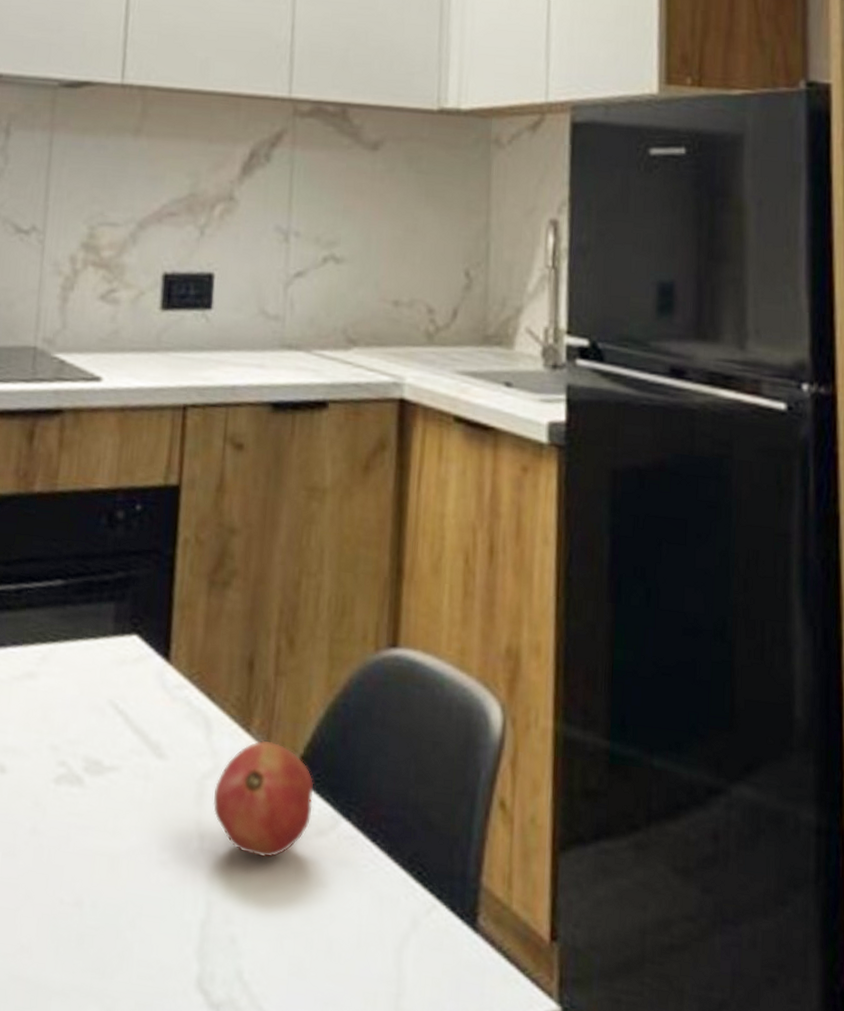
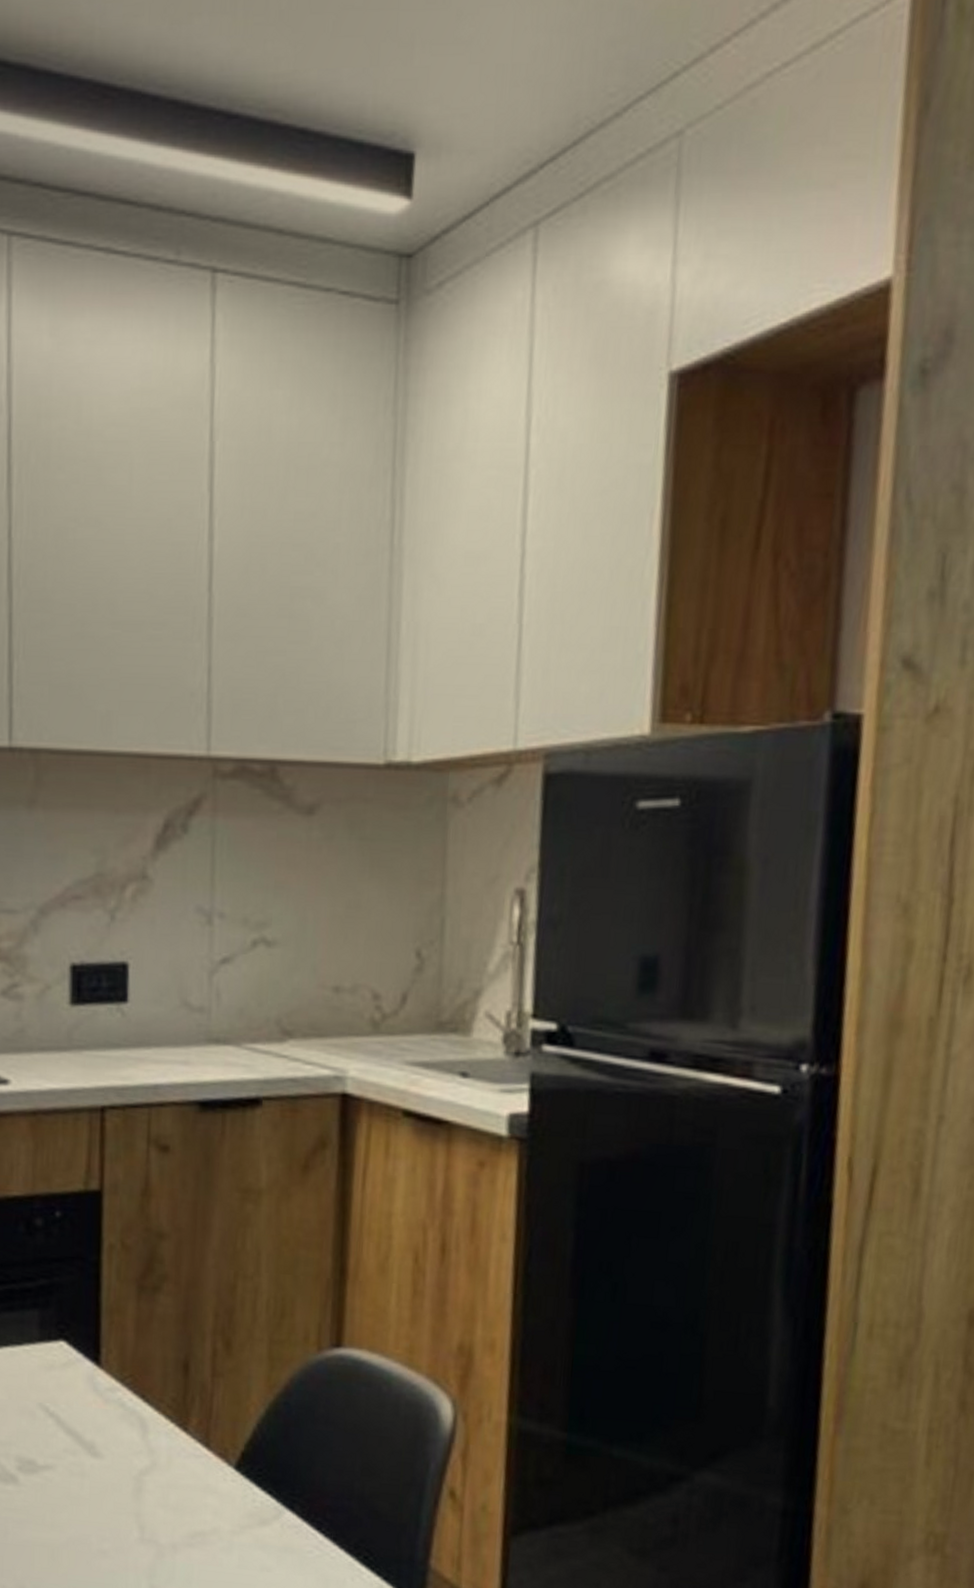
fruit: present [212,740,314,858] -> none [151,1438,256,1546]

